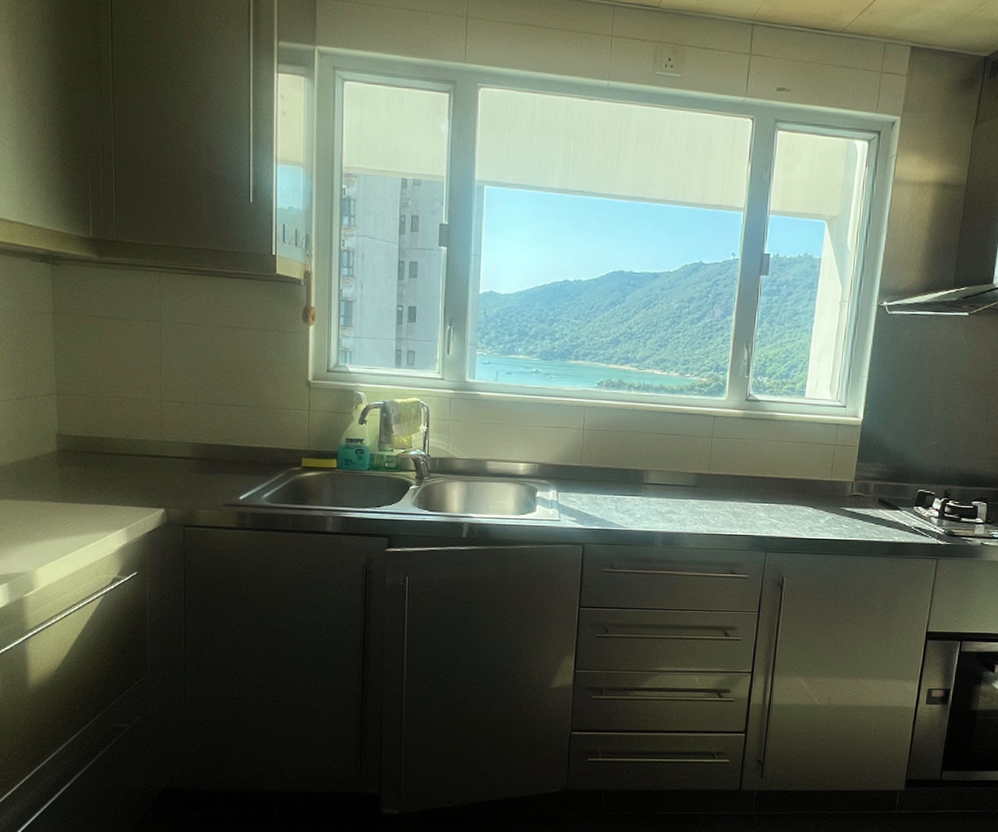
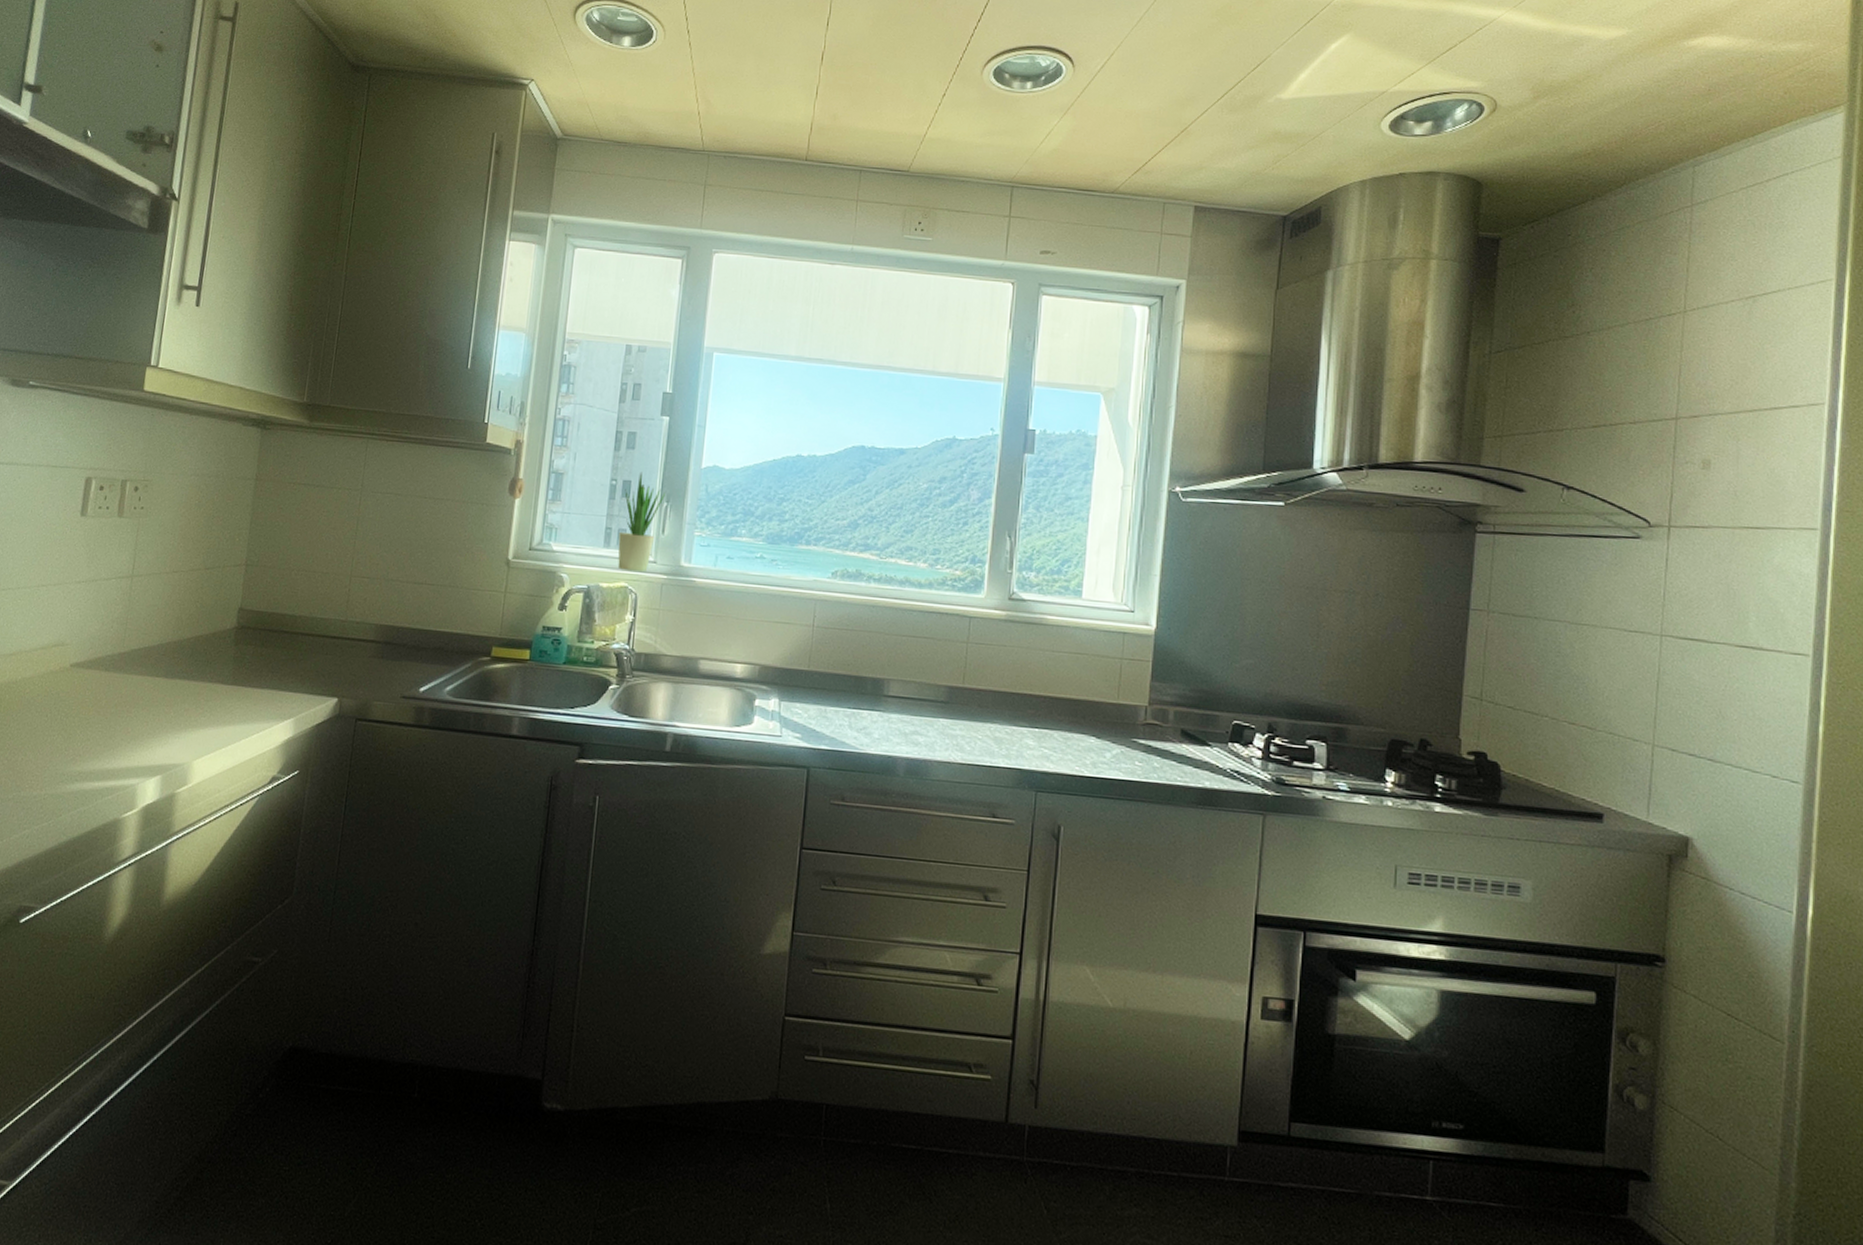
potted plant: none [408,298,449,388] -> present [617,471,667,572]

